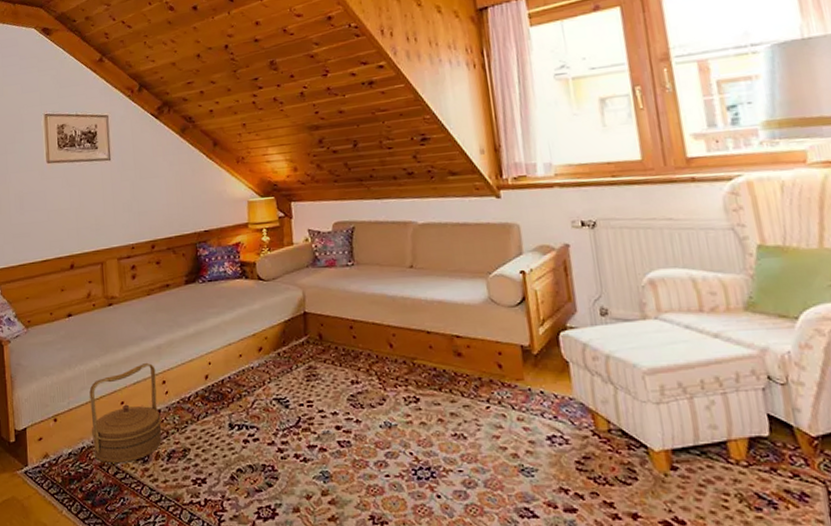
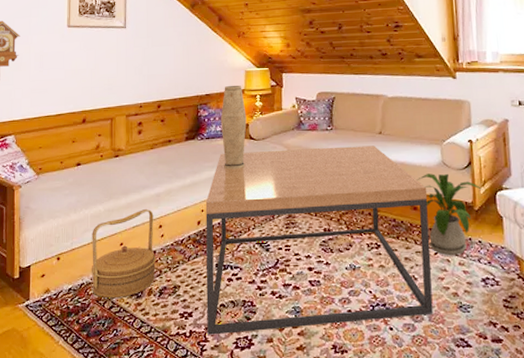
coffee table: none [212,282,489,504] -> present [205,145,433,335]
vase: none [223,218,254,316] -> present [220,85,247,170]
house plant: none [459,311,541,410] -> present [416,173,482,256]

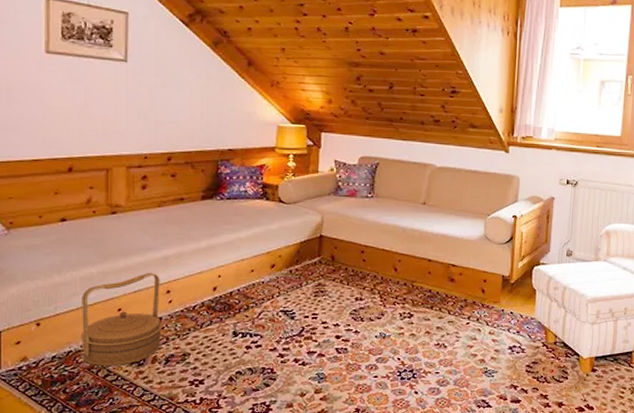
coffee table: present [205,145,433,335] -> none [220,215,466,402]
vase: present [220,85,247,170] -> none [245,141,276,234]
house plant: present [416,173,482,256] -> none [457,247,520,326]

